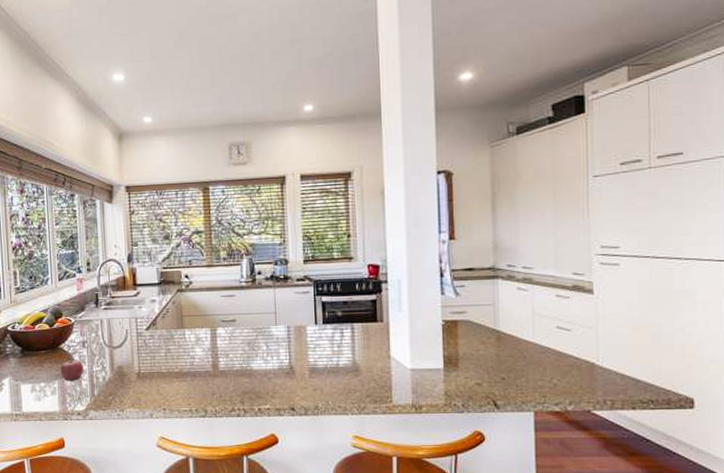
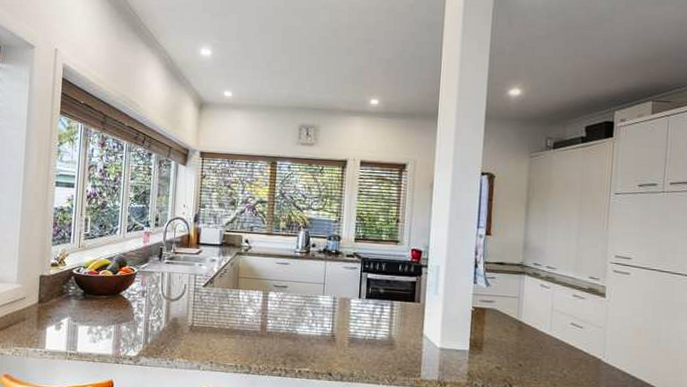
fruit: present [60,357,84,381] -> none [118,304,140,327]

